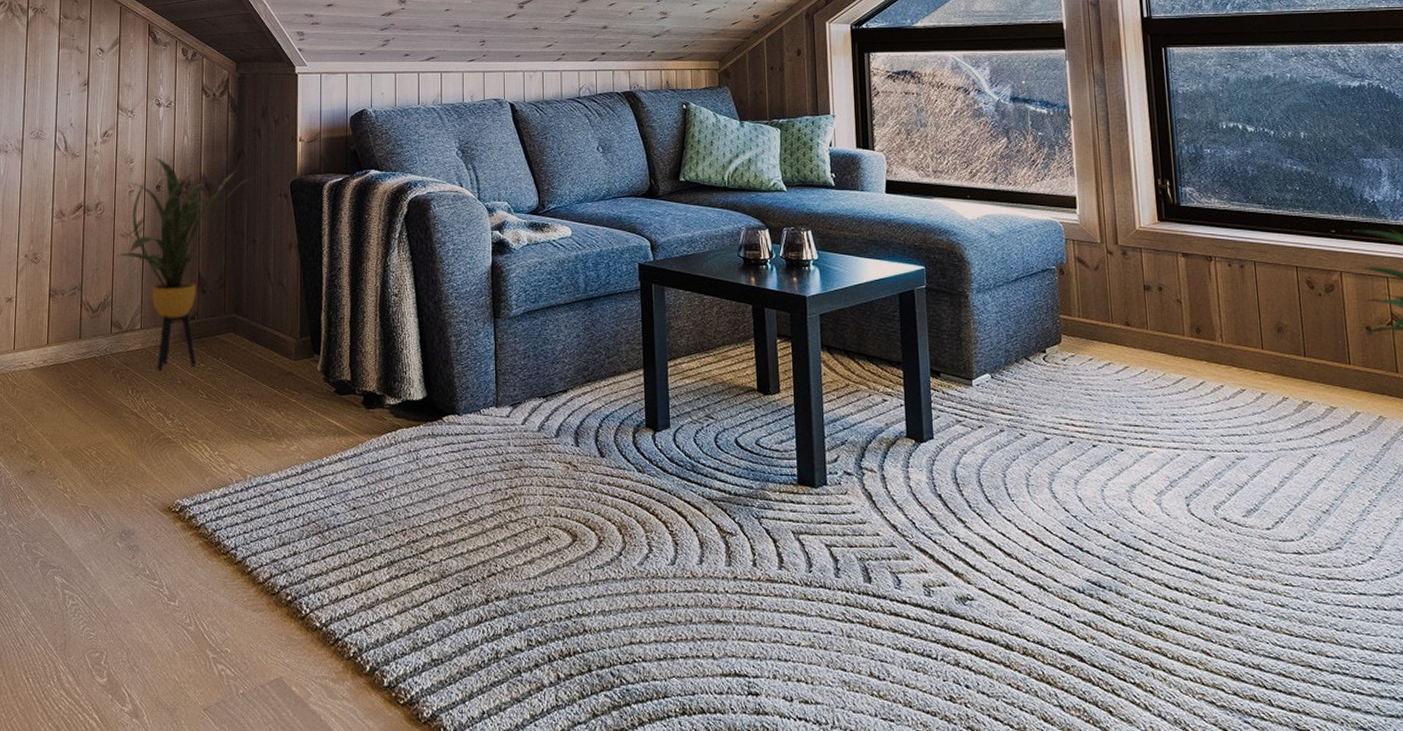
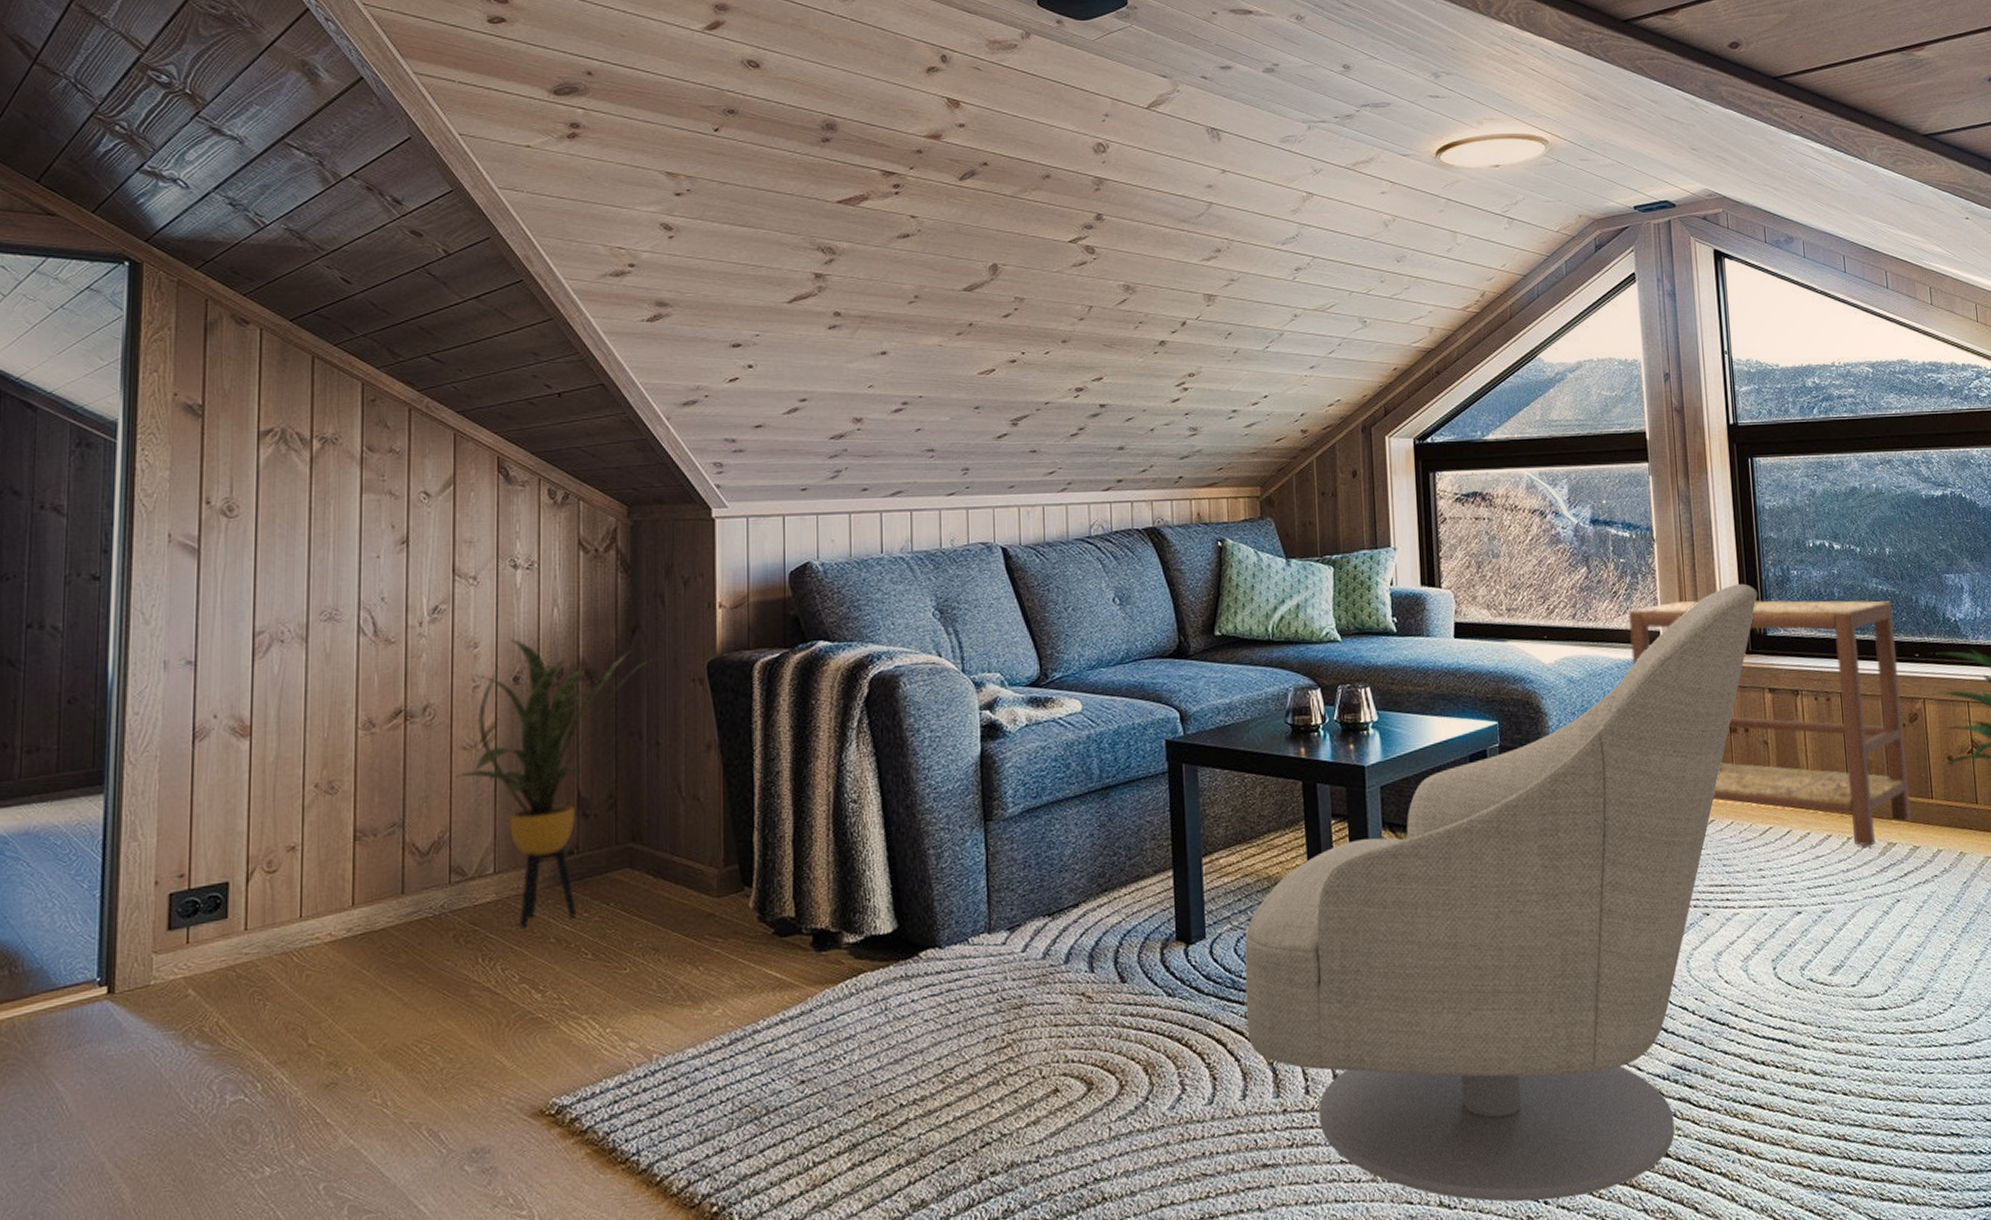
armchair: none [702,158,1171,685] -> present [1244,583,1758,1202]
side table: none [1045,171,1328,403] -> present [1627,600,1912,847]

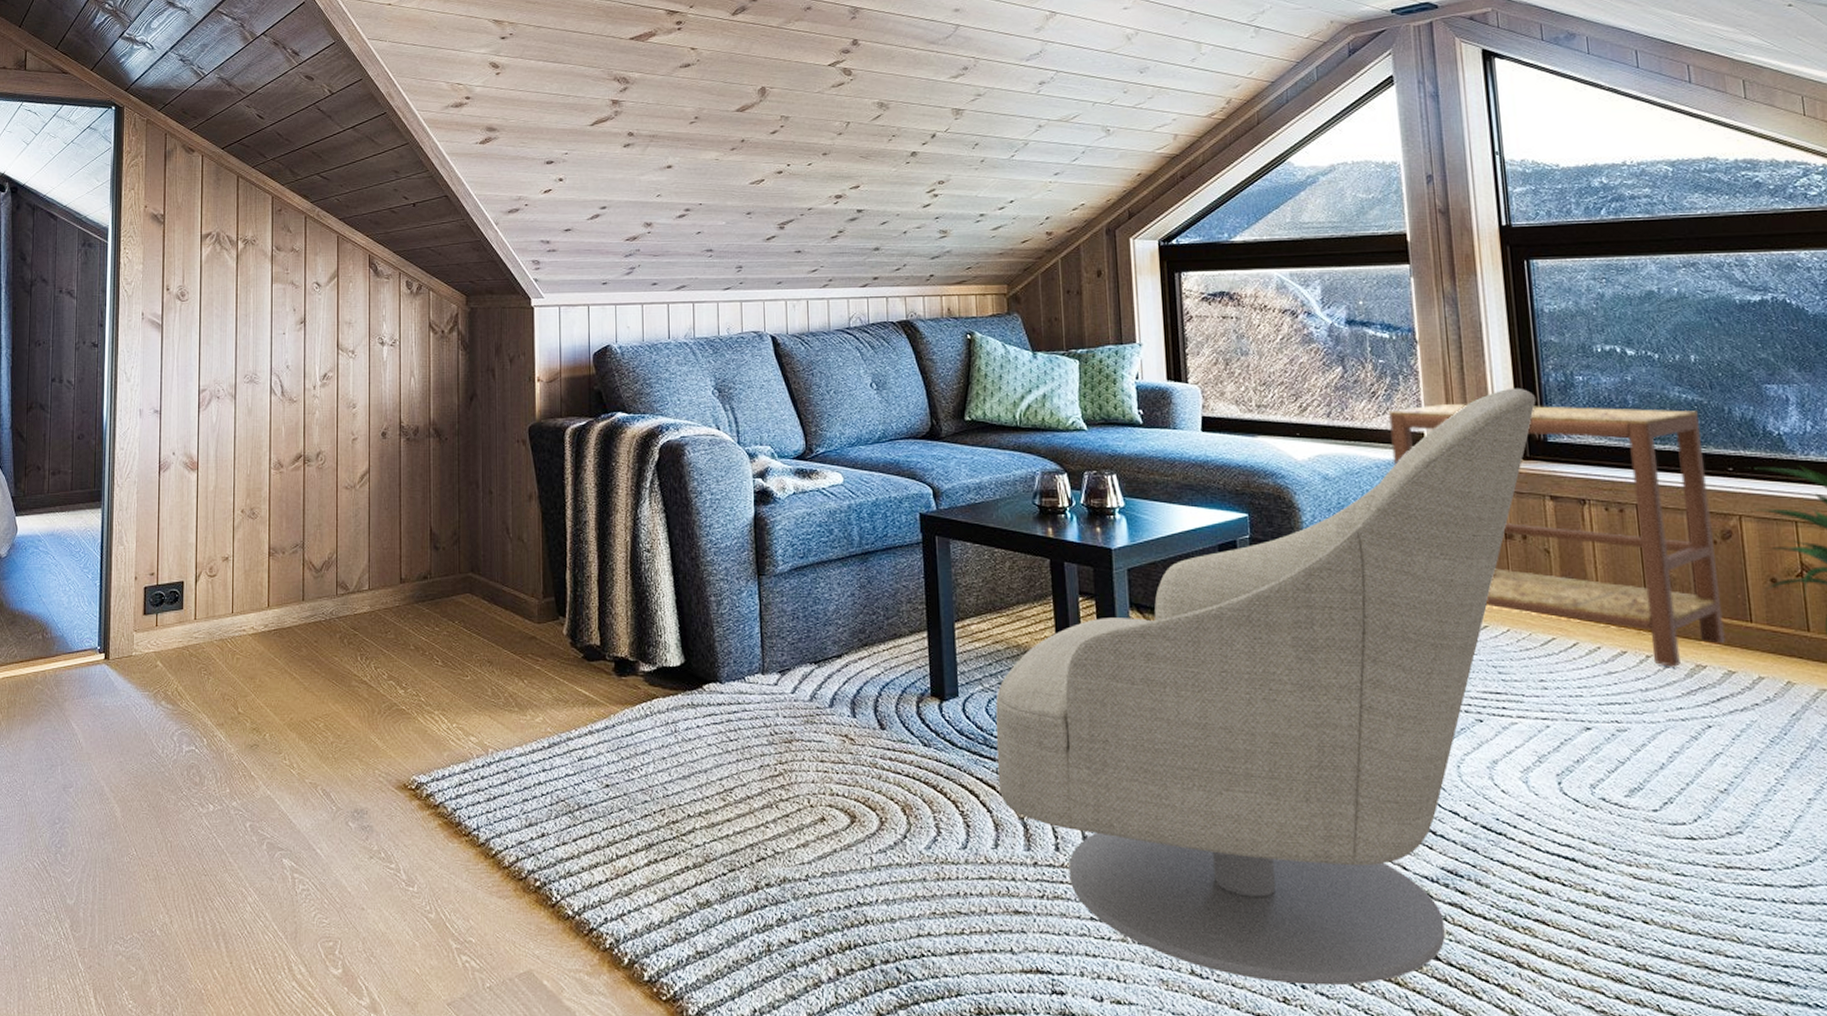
house plant: present [452,639,656,929] -> none [338,402,489,636]

